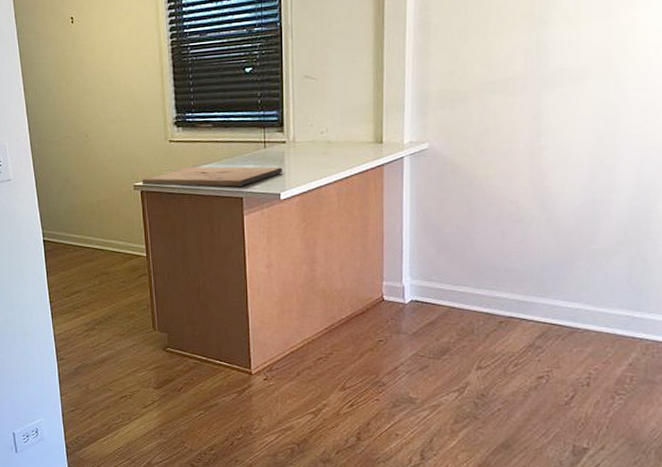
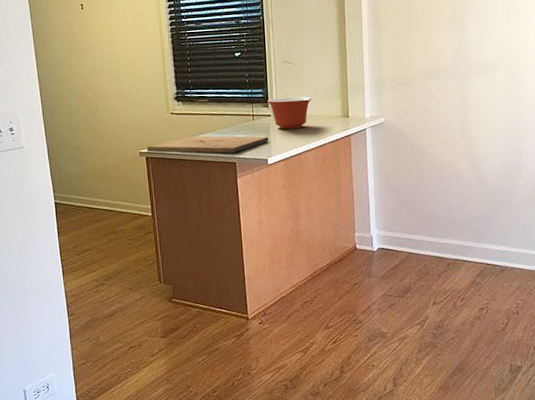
mixing bowl: none [281,118,336,159] -> present [266,96,311,130]

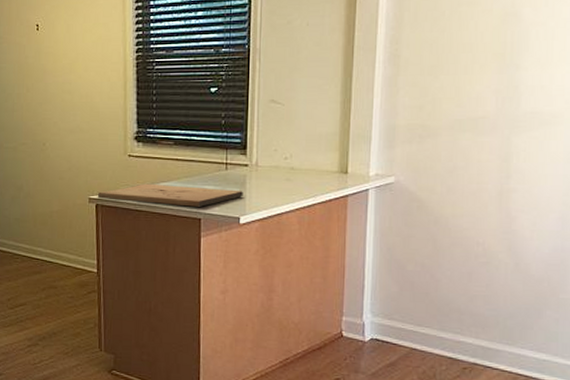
mixing bowl: present [266,96,311,130] -> none [245,145,301,184]

